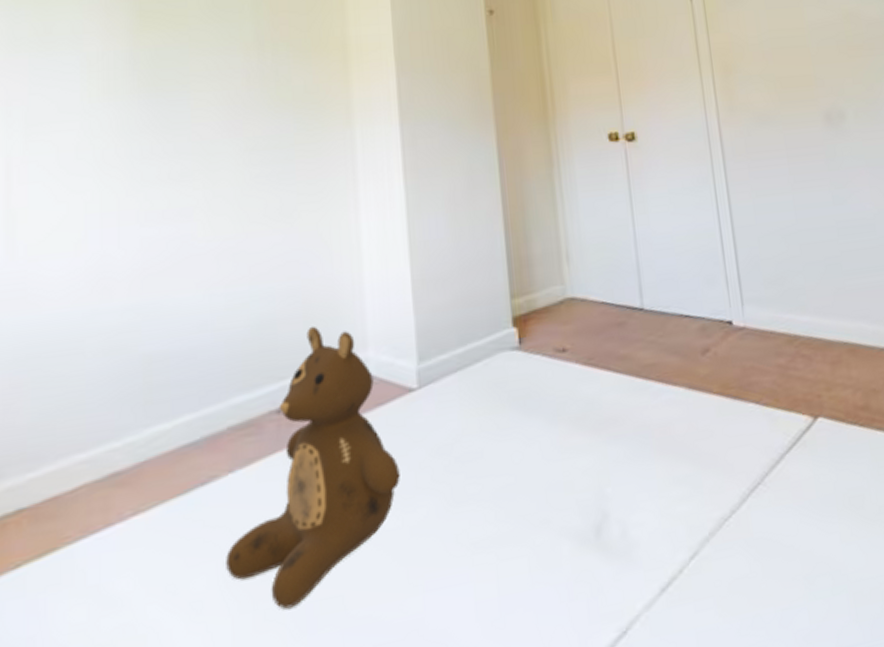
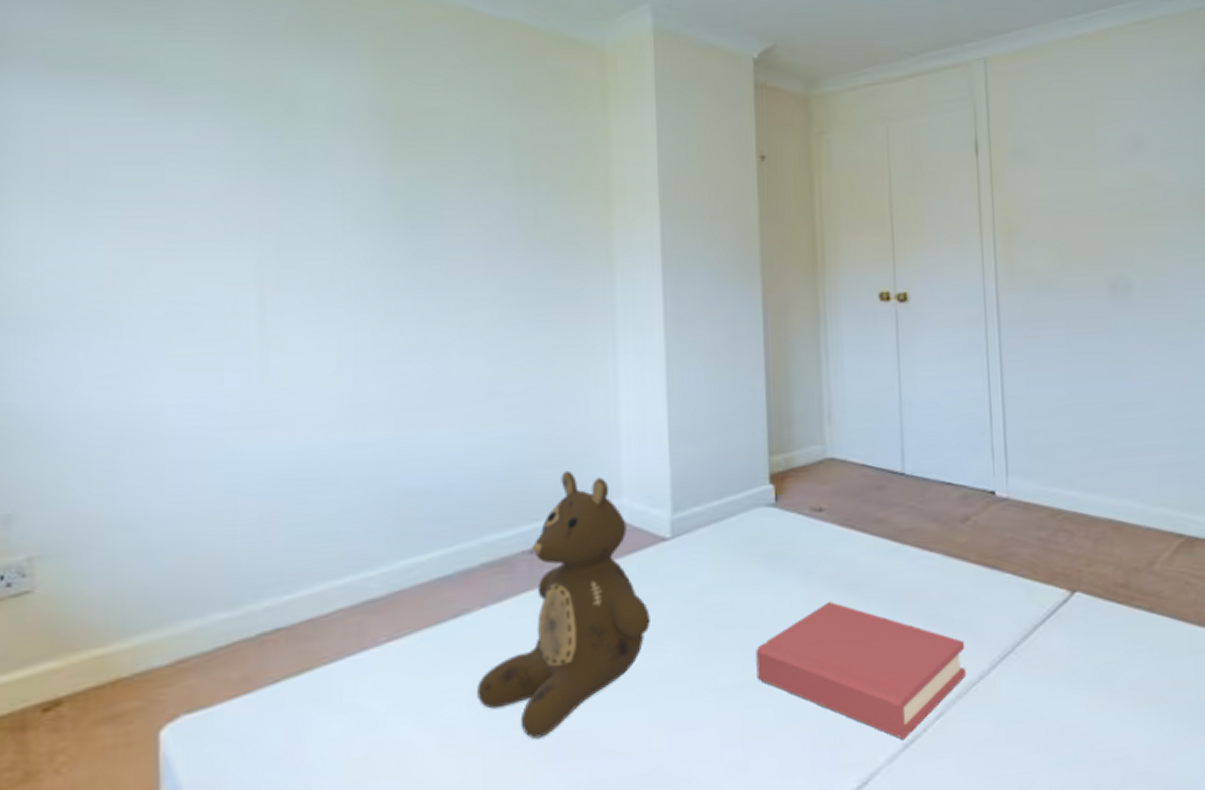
hardback book: none [507,443,718,583] -> present [756,601,967,740]

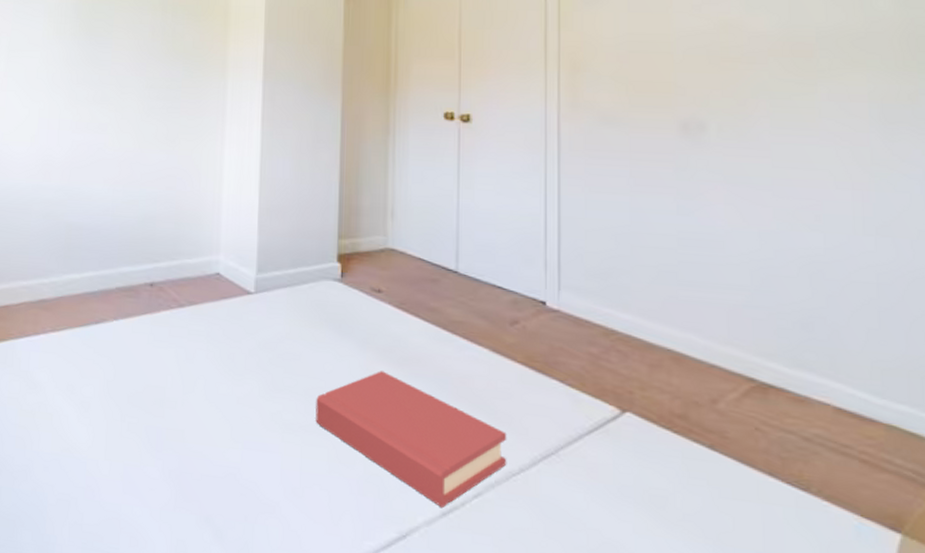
teddy bear: present [477,470,650,739] -> none [106,227,234,428]

